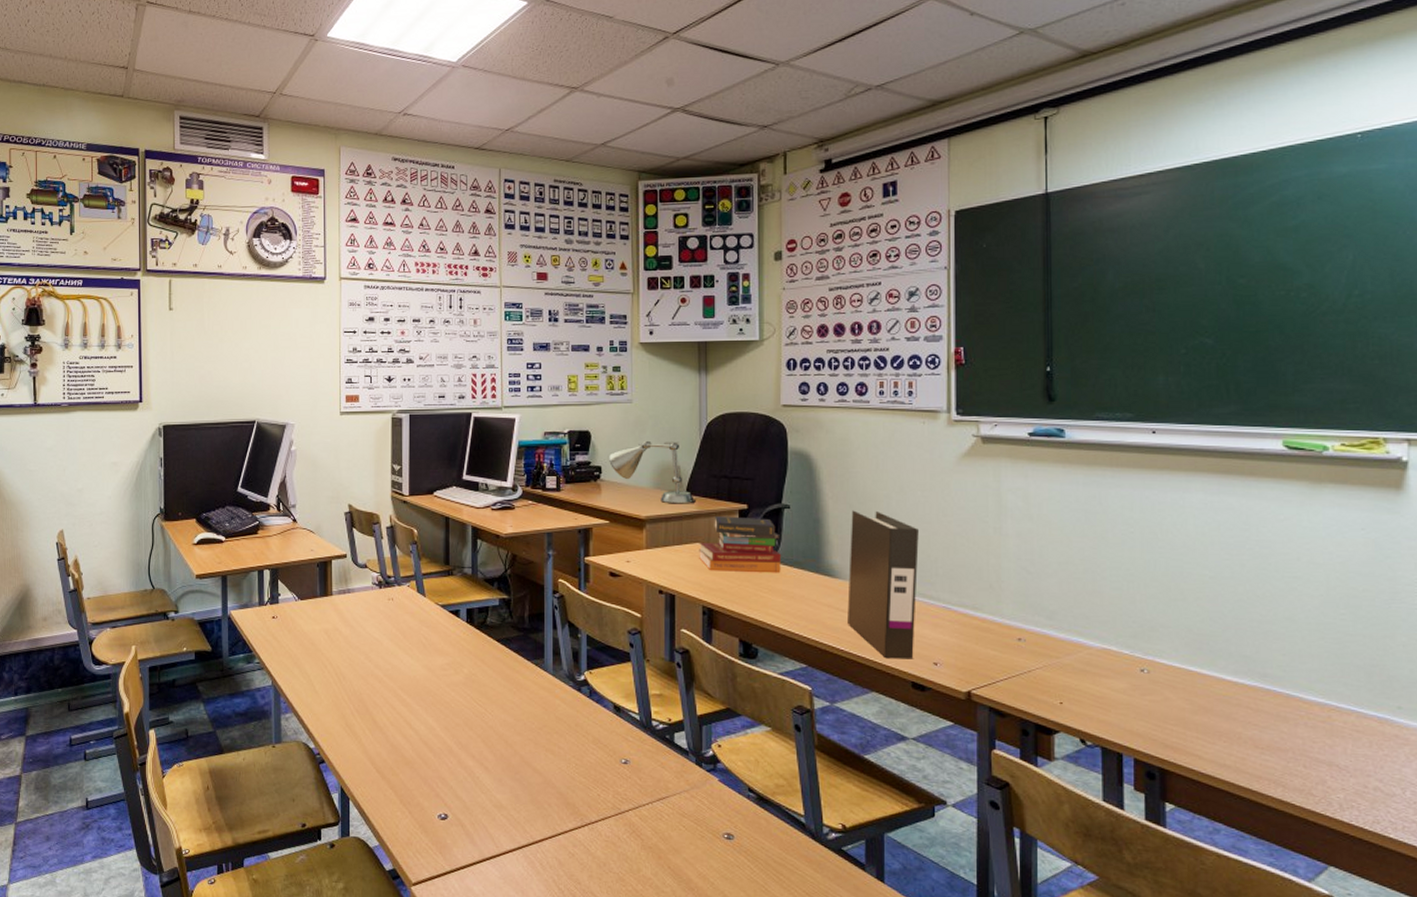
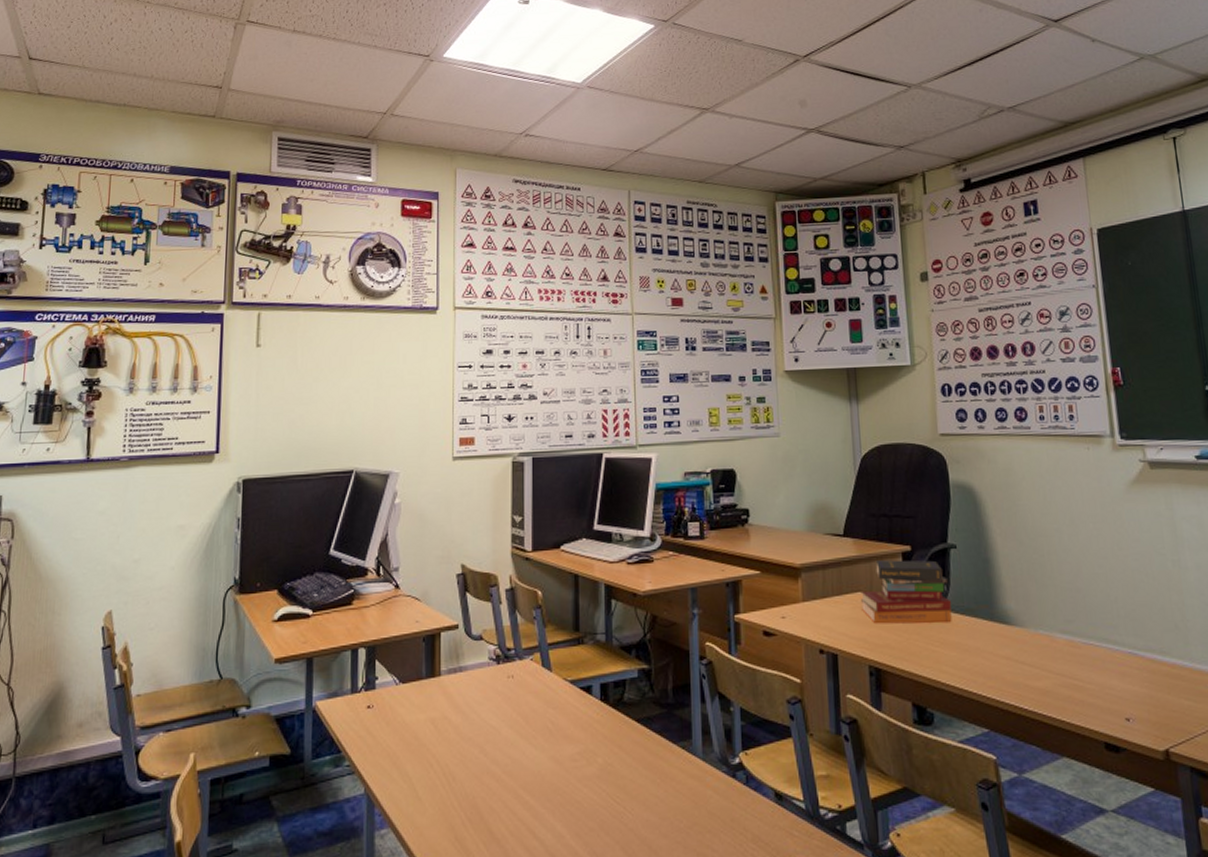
desk lamp: present [608,440,697,504] -> none [756,478,856,549]
binder: present [847,510,919,659] -> none [1022,546,1103,716]

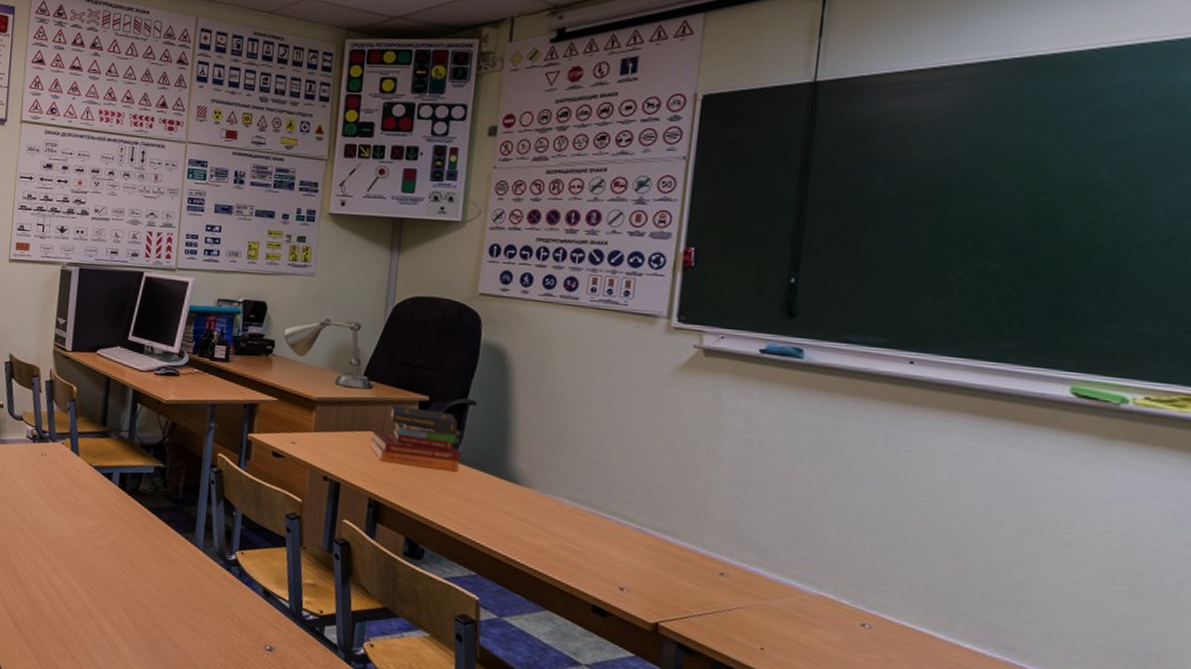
desk lamp: none [756,478,856,549] -> present [283,318,375,389]

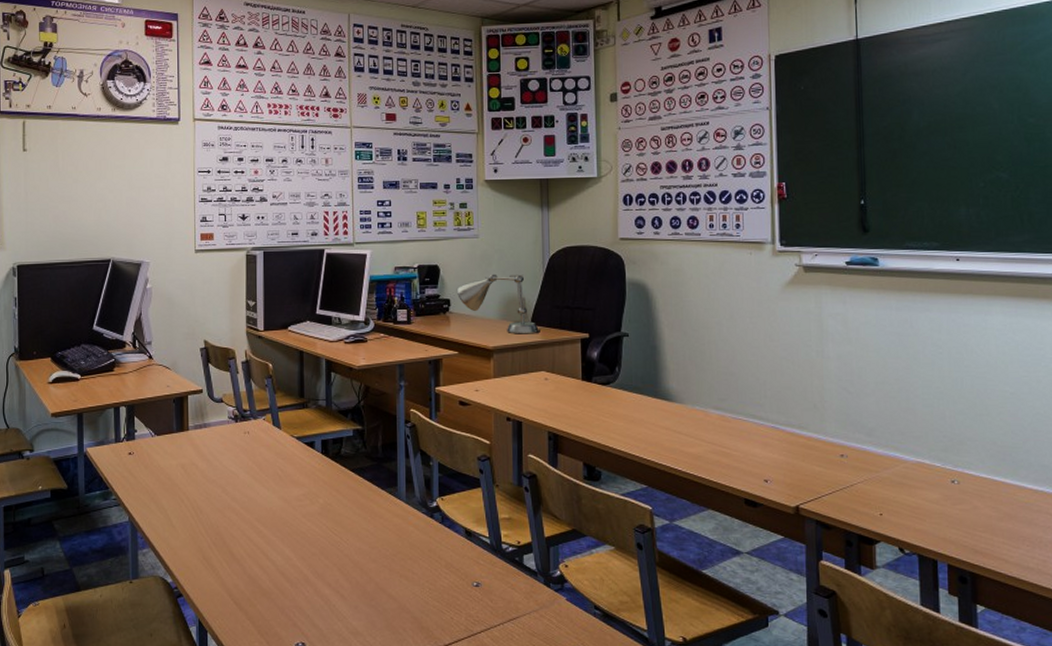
books: present [370,405,462,473] -> none [544,345,622,399]

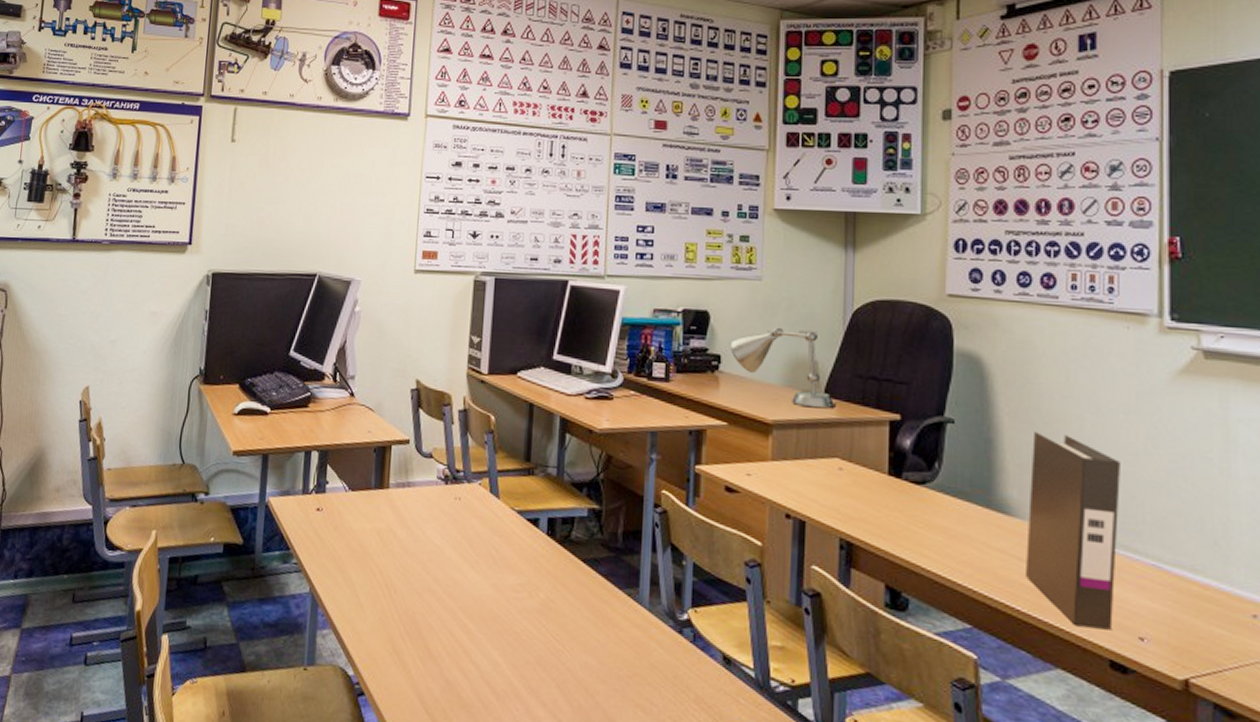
binder: none [684,337,749,477] -> present [1026,431,1120,630]

